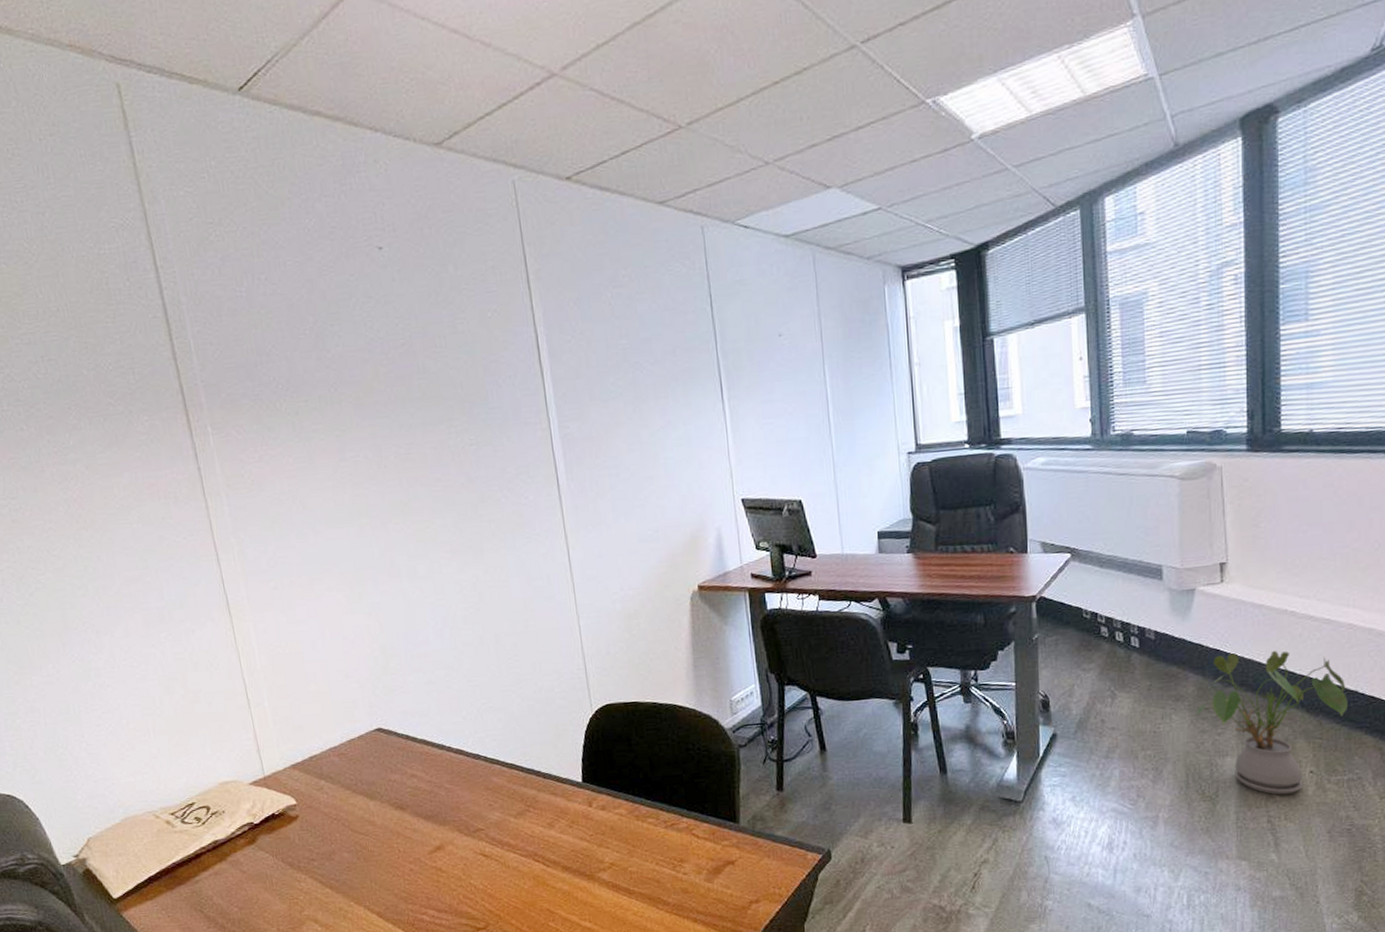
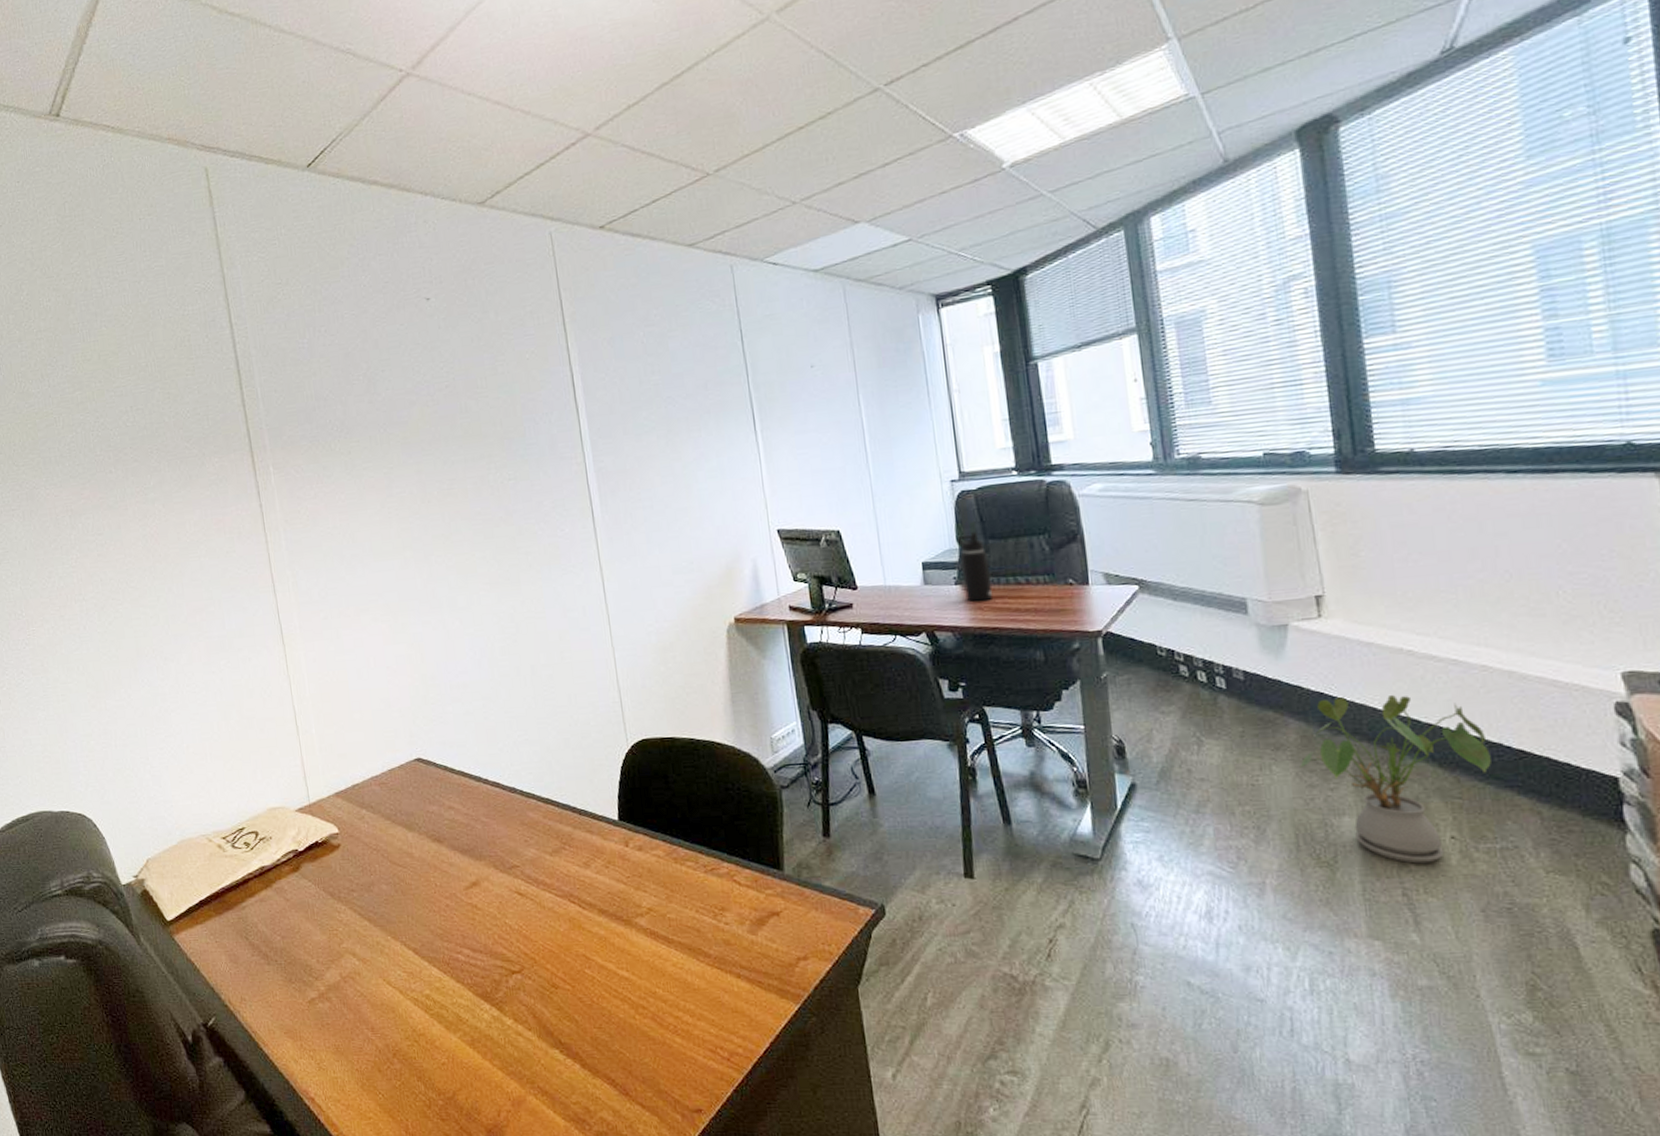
water bottle: none [911,503,942,569] -> present [957,532,994,602]

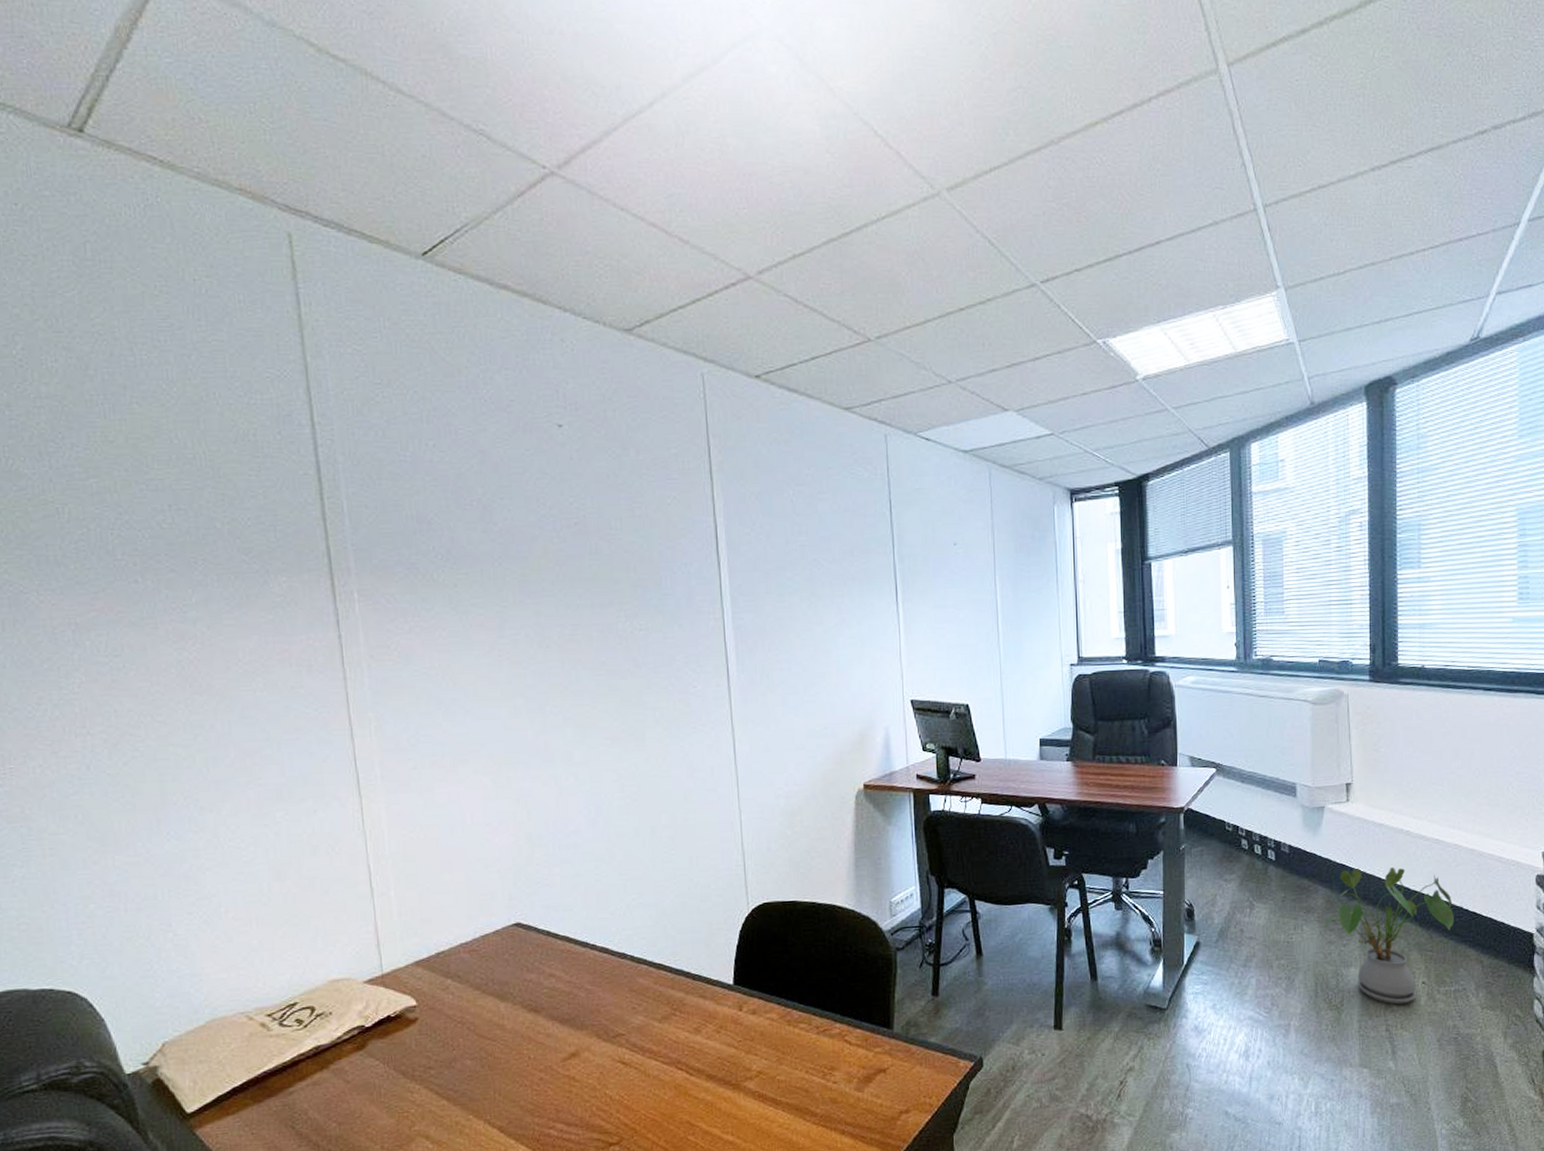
water bottle: present [957,532,994,602] -> none [1072,713,1098,778]

